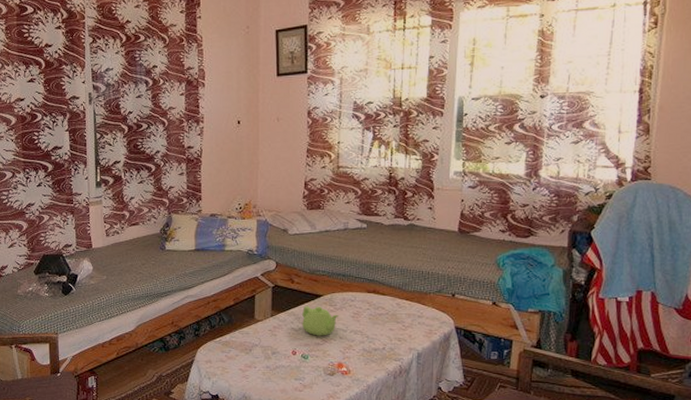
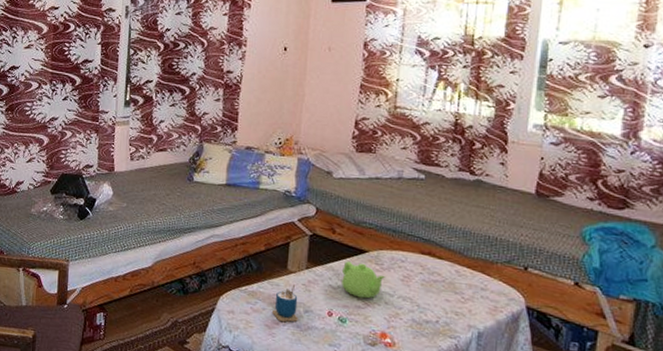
cup: none [245,331,268,364] -> present [272,284,299,322]

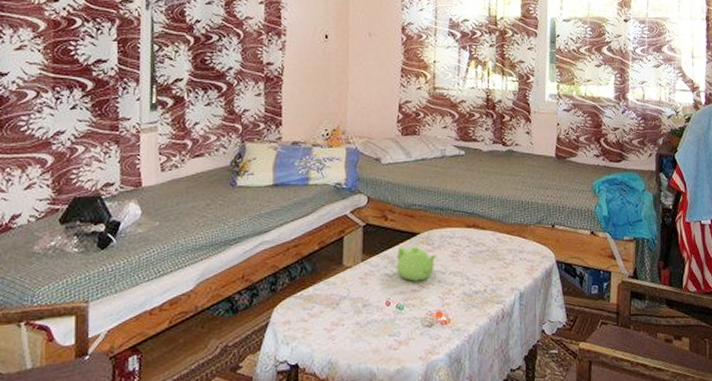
cup: present [272,284,299,322] -> none [331,280,358,321]

